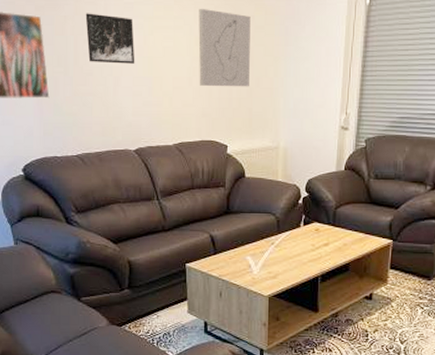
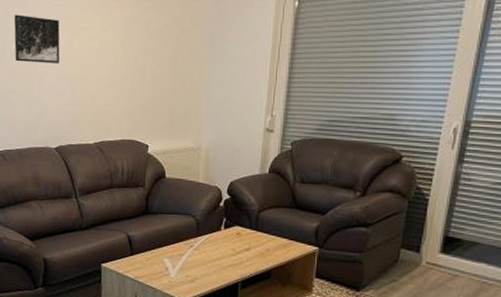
wall art: present [198,9,251,87] -> none [122,11,176,88]

